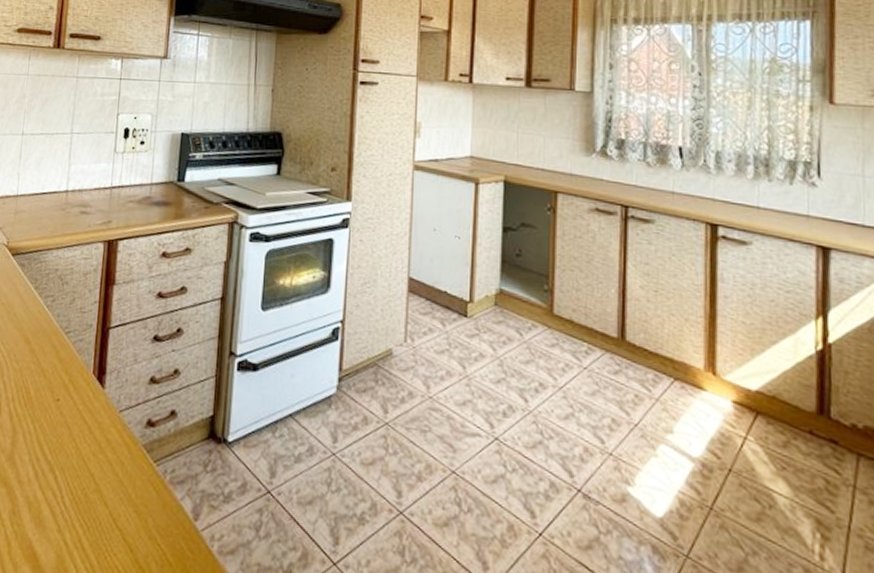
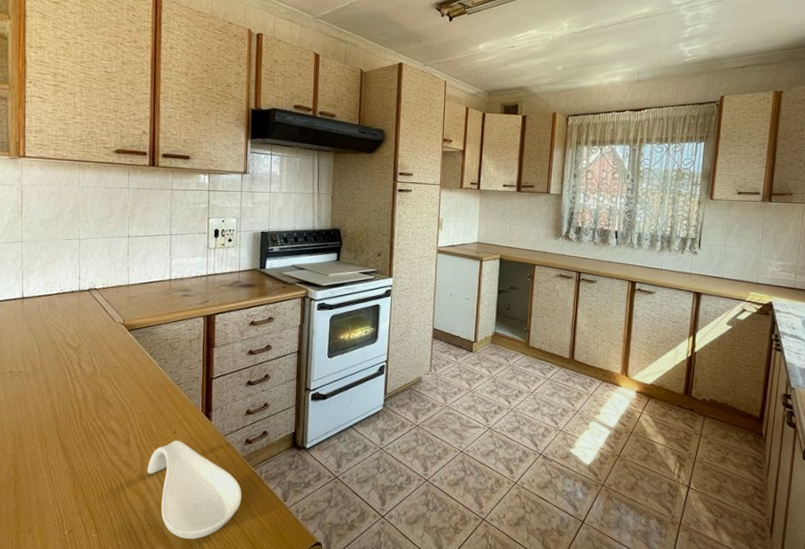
spoon rest: none [18,411,138,563] -> present [147,440,242,539]

